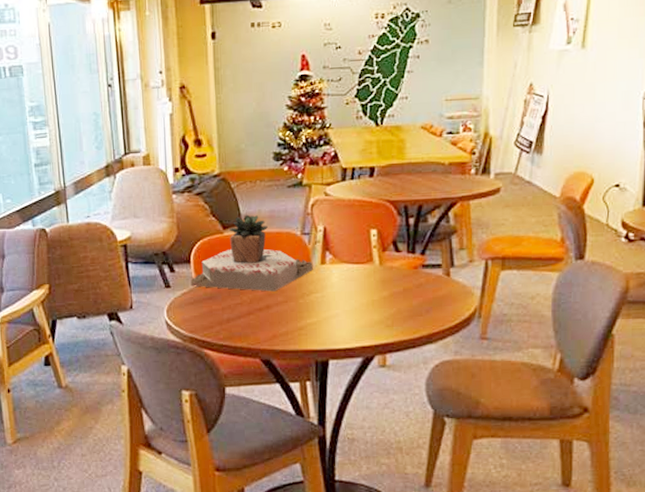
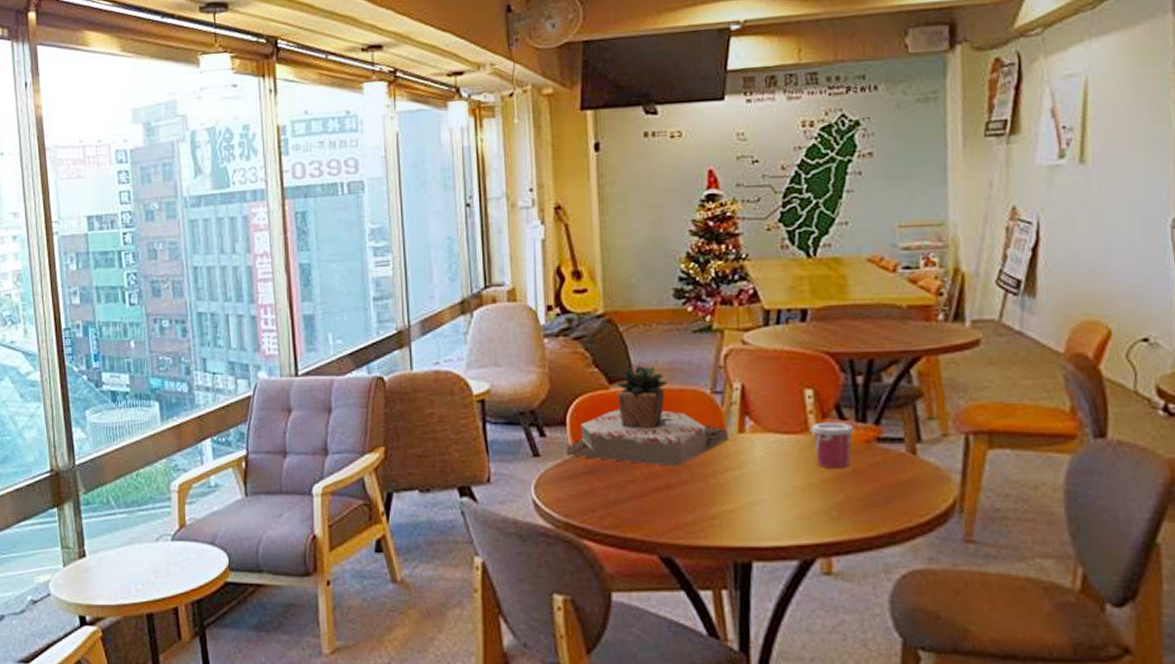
cup: none [374,254,406,289] -> present [811,422,855,468]

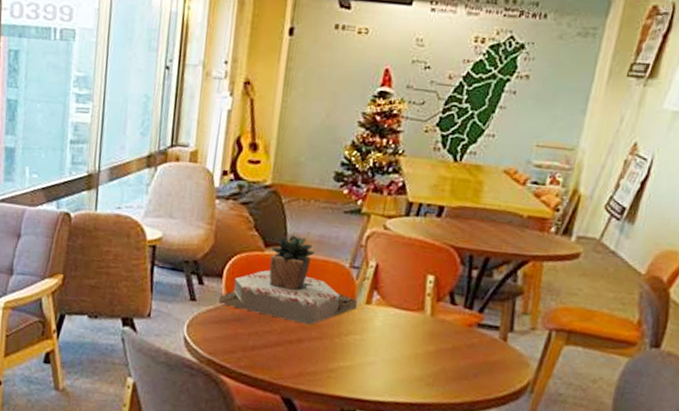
cup: present [811,422,855,468] -> none [425,304,462,345]

